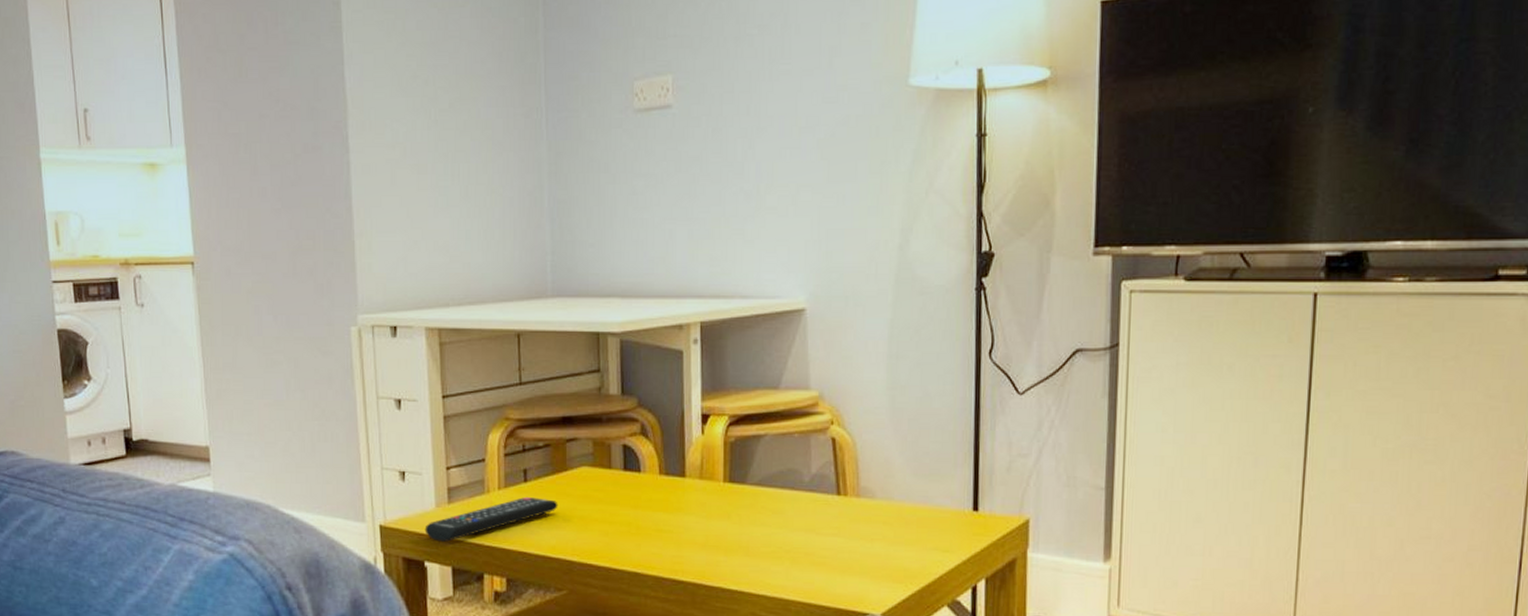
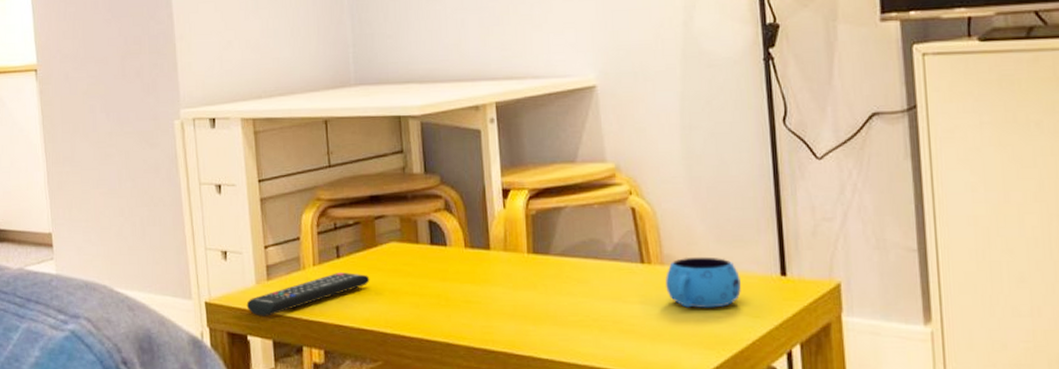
mug: none [859,490,934,542] -> present [665,256,741,308]

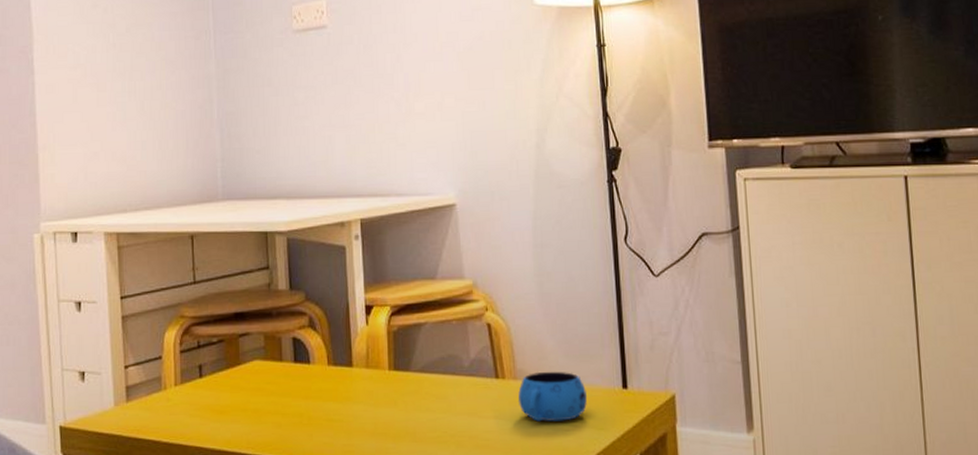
remote control: present [246,271,370,316] -> none [103,391,233,440]

